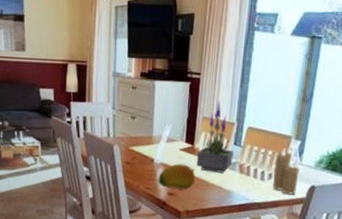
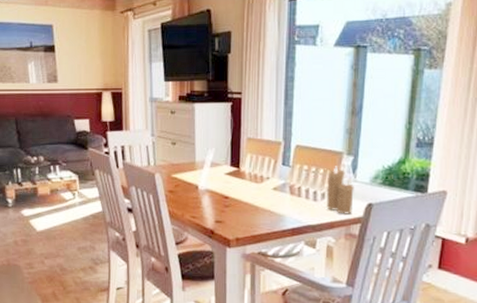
fruit: present [158,164,196,189] -> none [204,189,244,216]
potted plant: present [197,100,234,173] -> none [244,119,282,196]

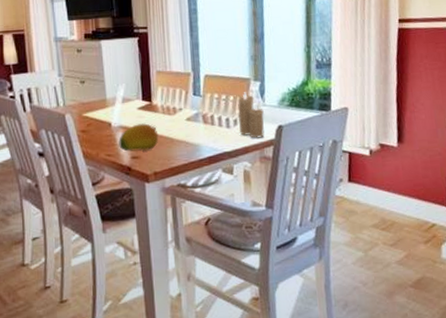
fruit: none [204,189,244,216] -> present [118,123,159,152]

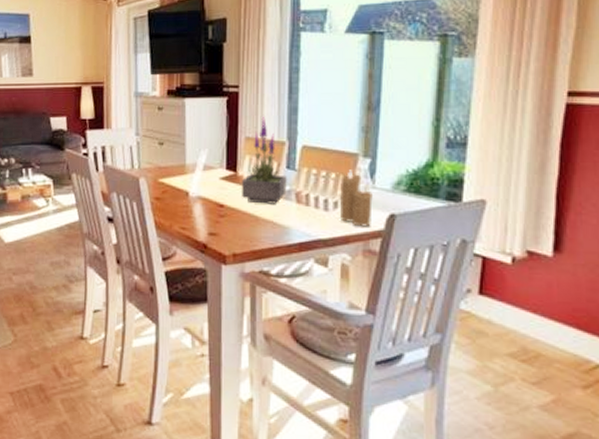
fruit: present [118,123,159,152] -> none [195,196,242,227]
potted plant: none [157,52,195,127] -> present [242,116,287,204]

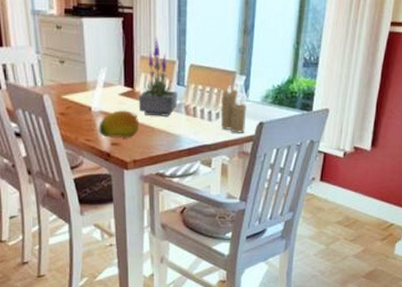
fruit: none [195,196,242,227] -> present [98,110,140,138]

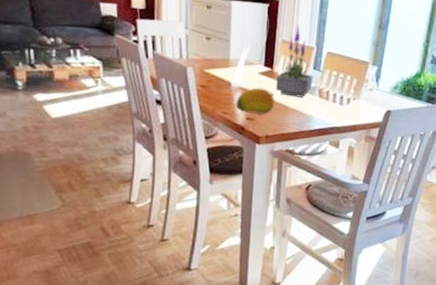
candle: present [220,85,246,133] -> none [351,74,376,119]

